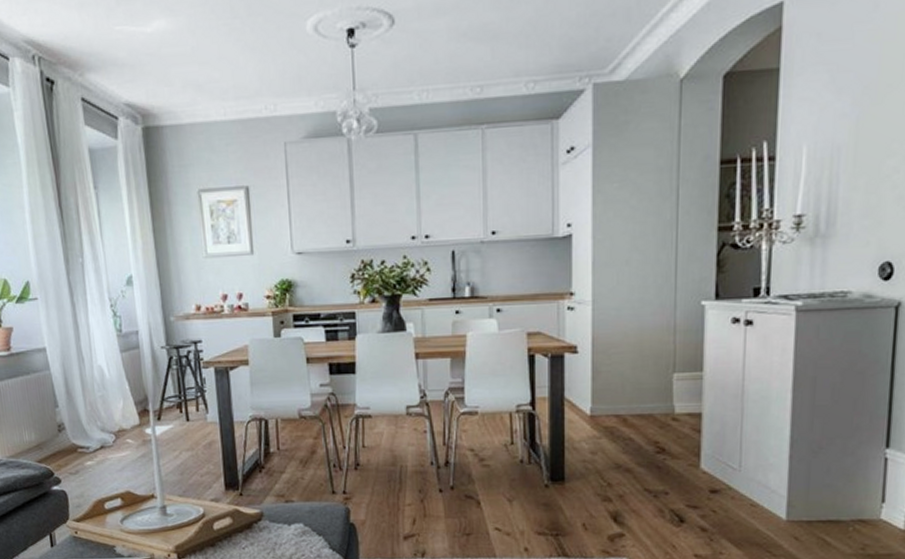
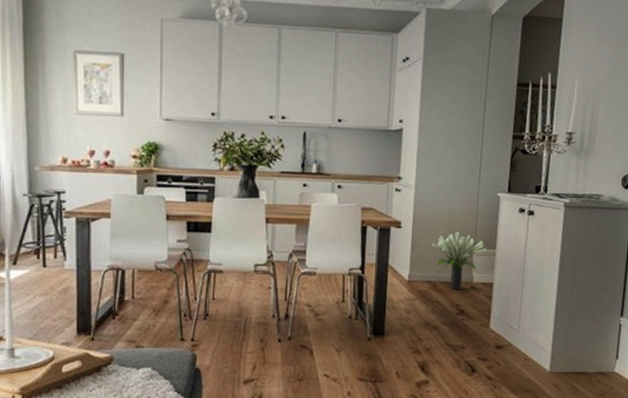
potted plant: none [617,353,690,424] -> present [431,231,486,290]

